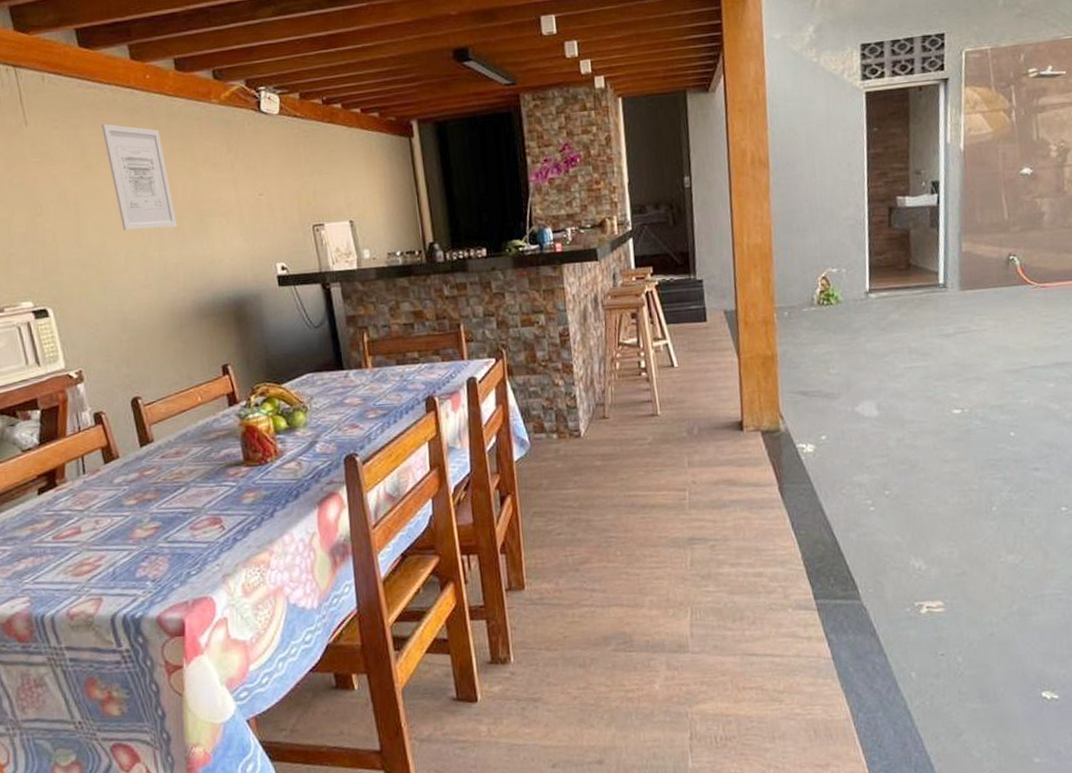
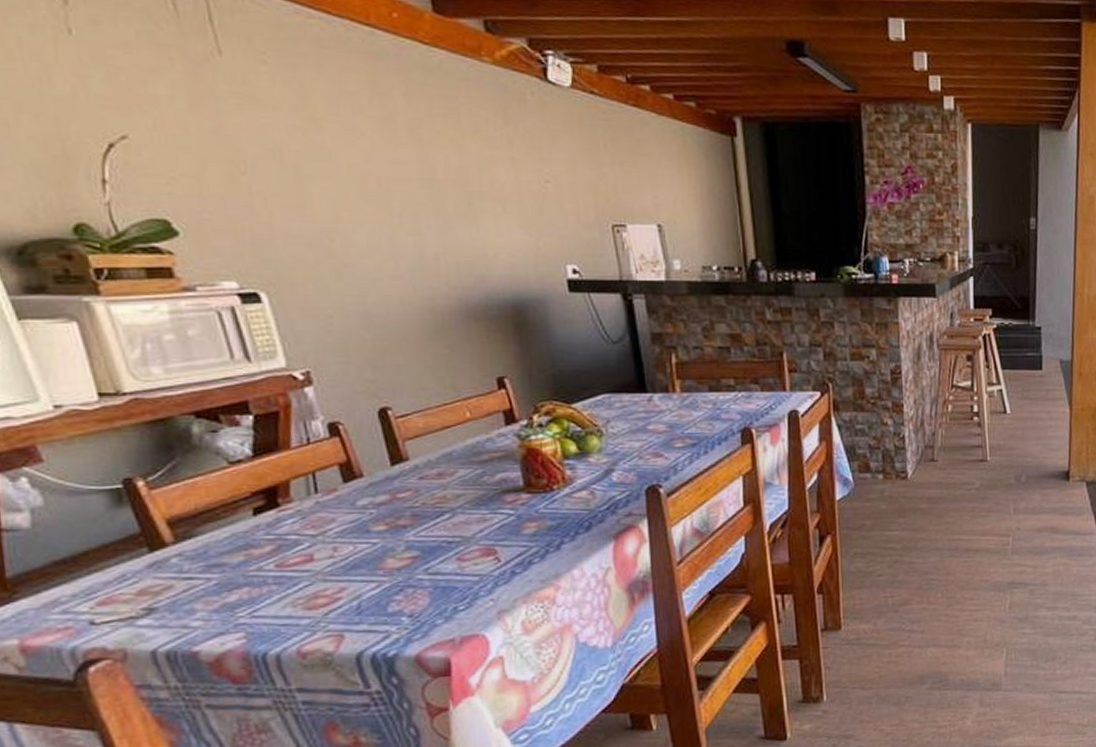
wall art: present [101,123,178,231] -> none [330,66,439,209]

